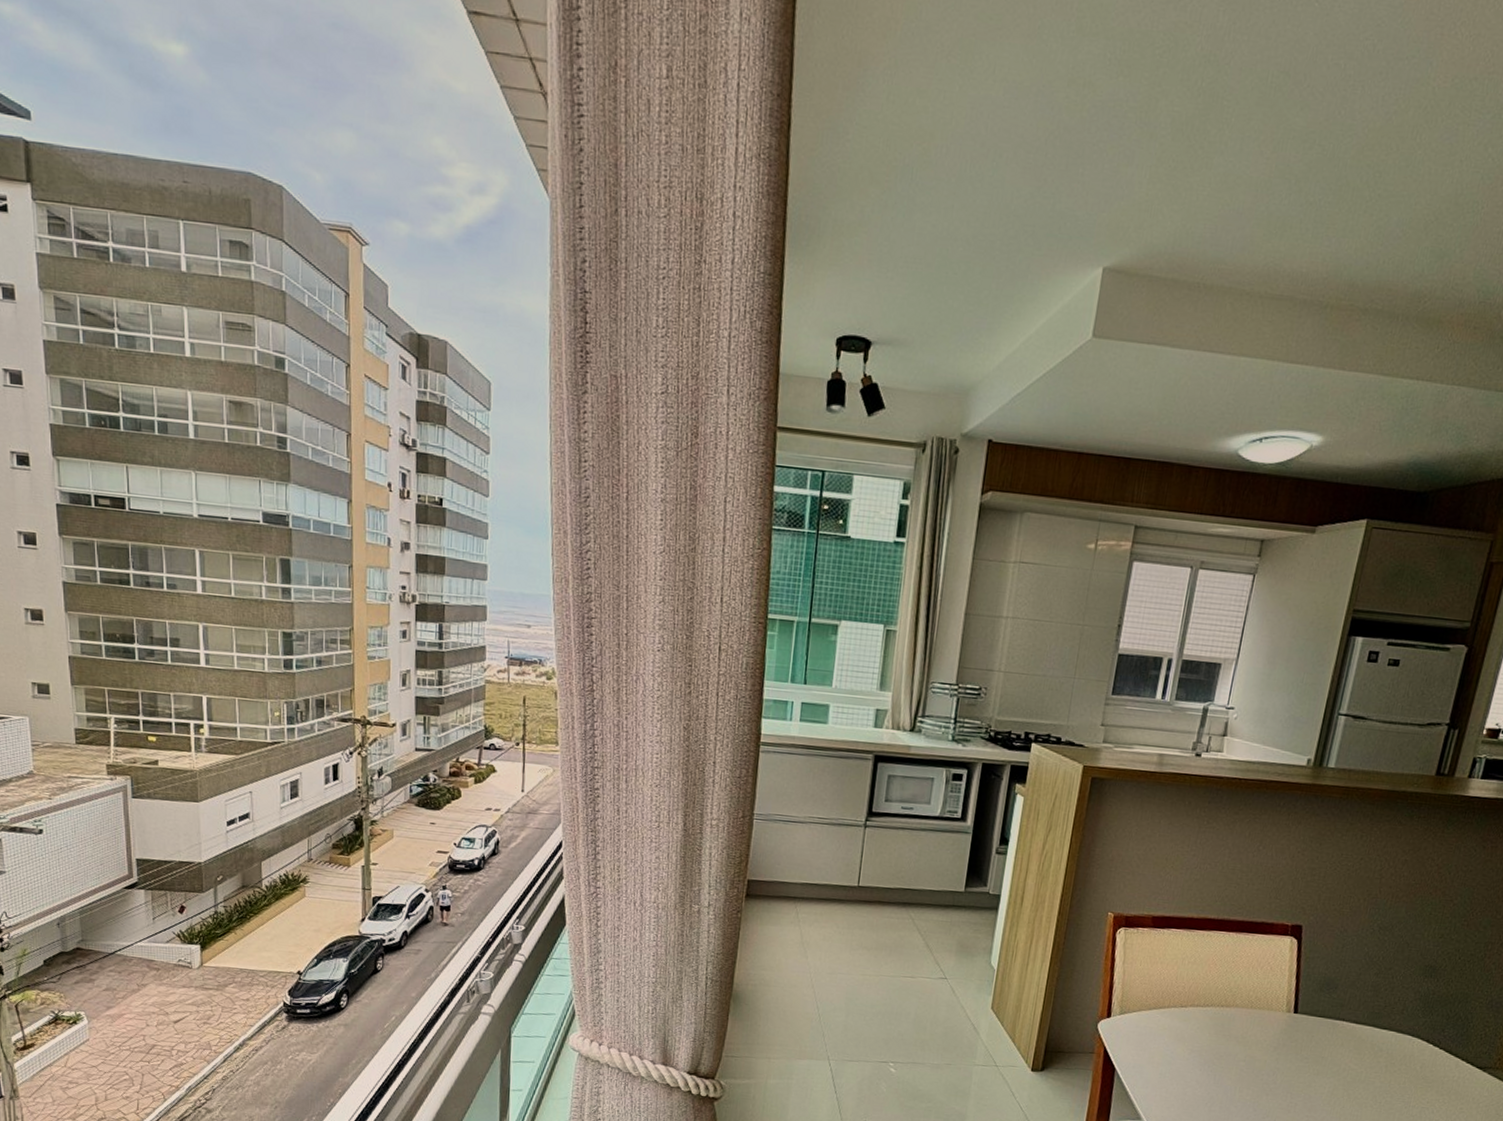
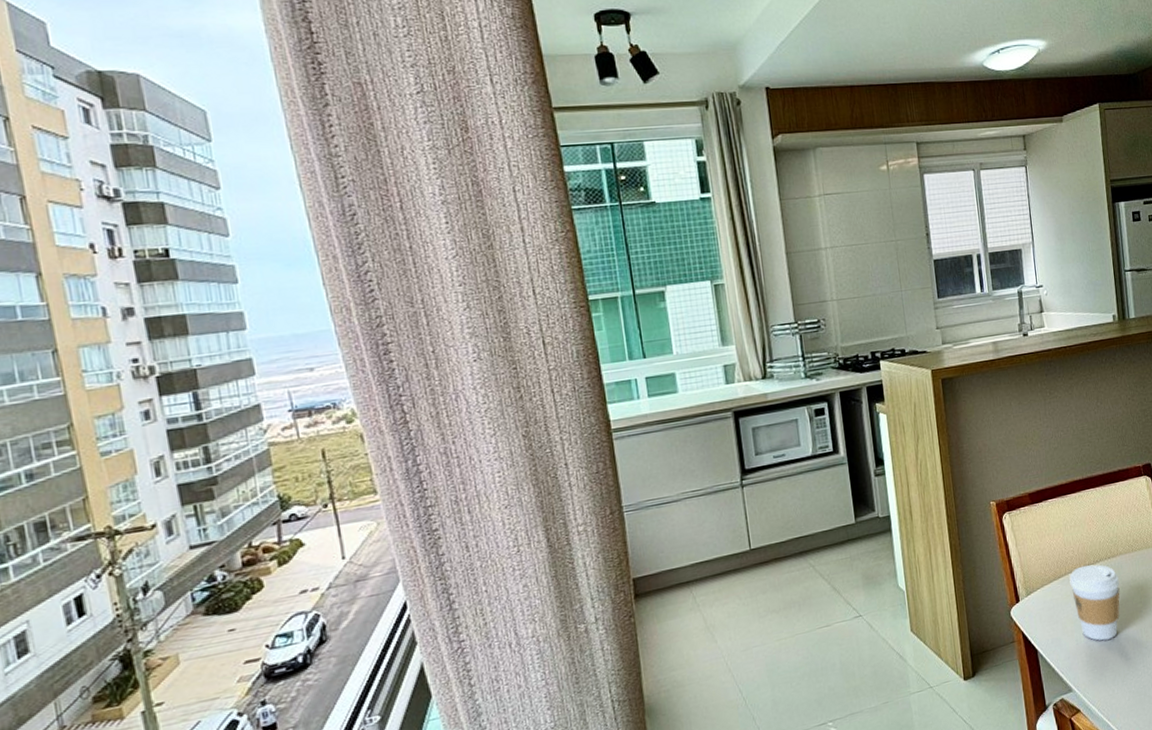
coffee cup: none [1169,1004,1227,1086] -> present [1069,564,1120,641]

